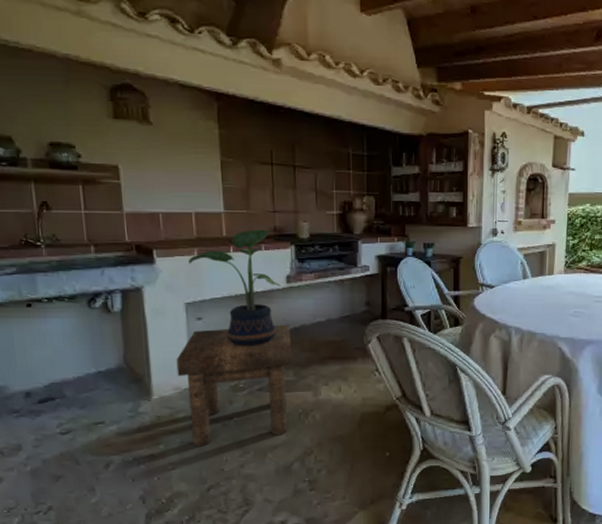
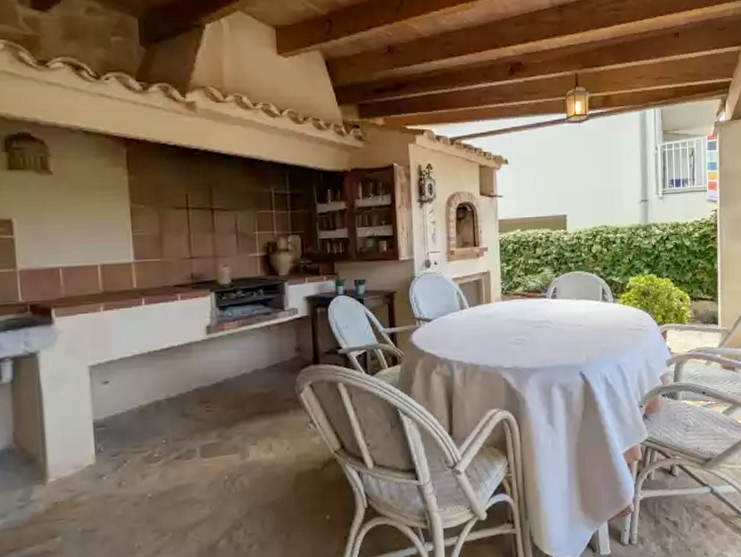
stool: present [176,324,292,447] -> none [77,379,215,535]
potted plant: present [189,229,282,346] -> none [93,277,201,410]

